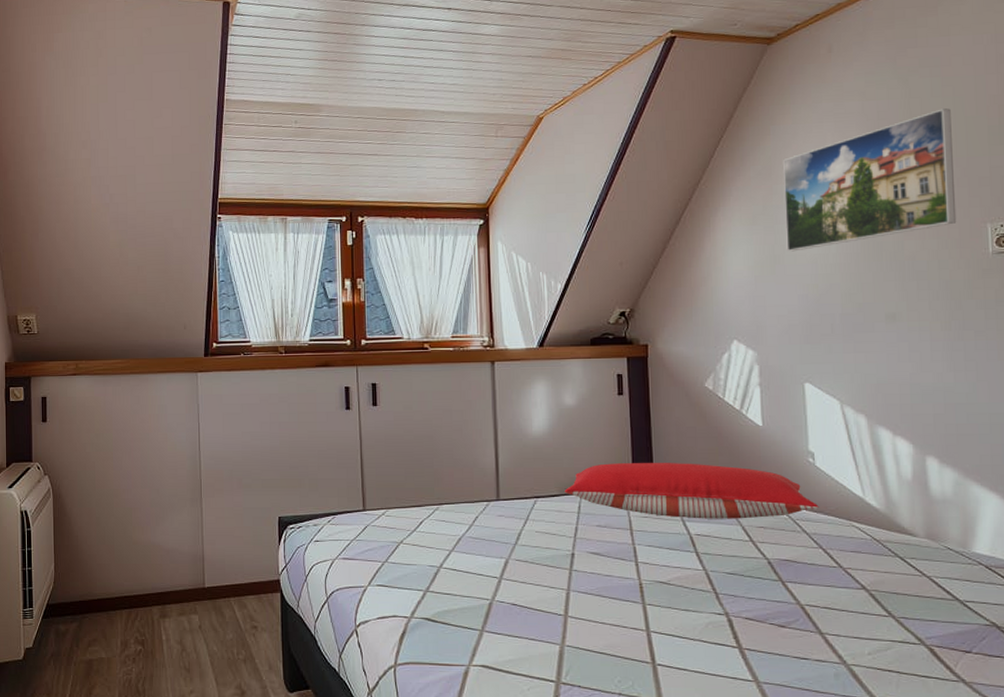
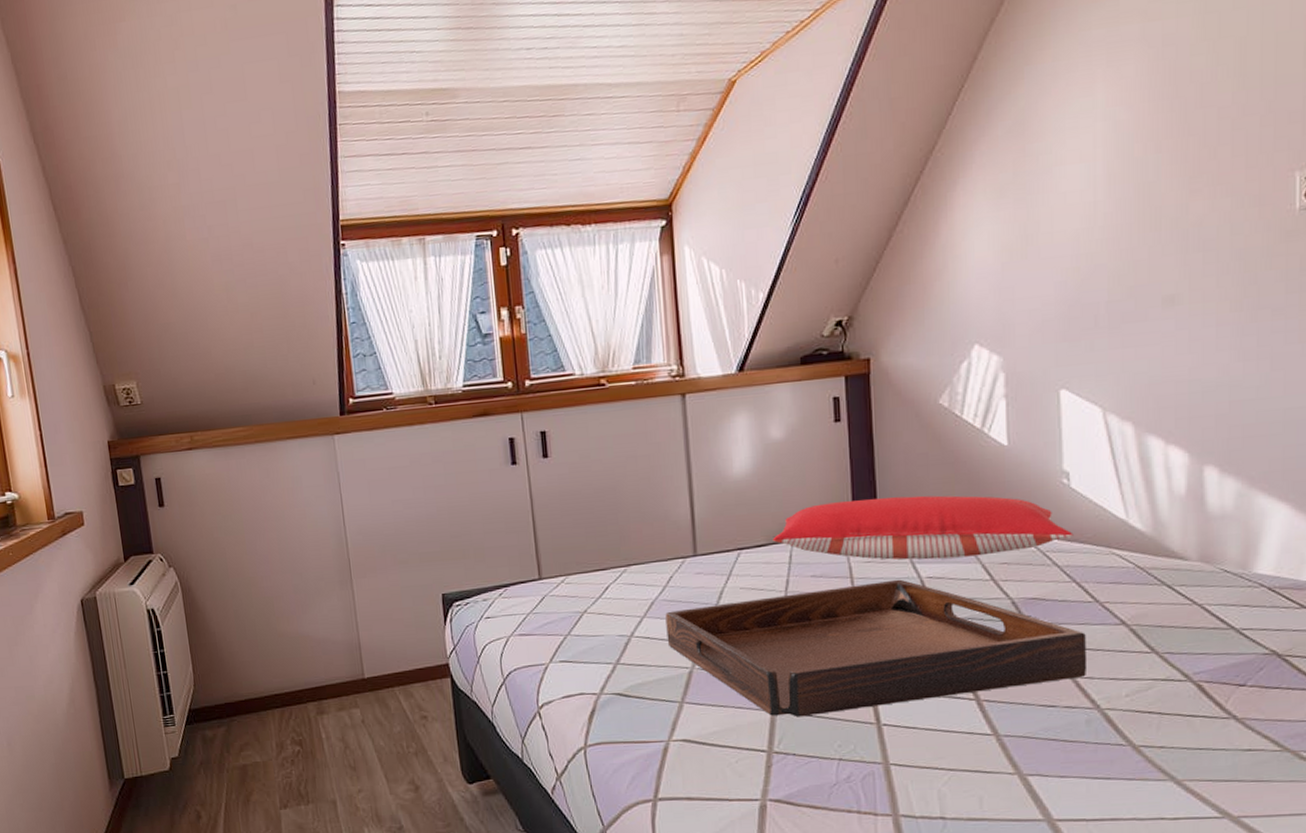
serving tray: none [471,534,833,652] -> present [665,579,1086,717]
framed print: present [783,108,957,252] -> none [1040,22,1258,229]

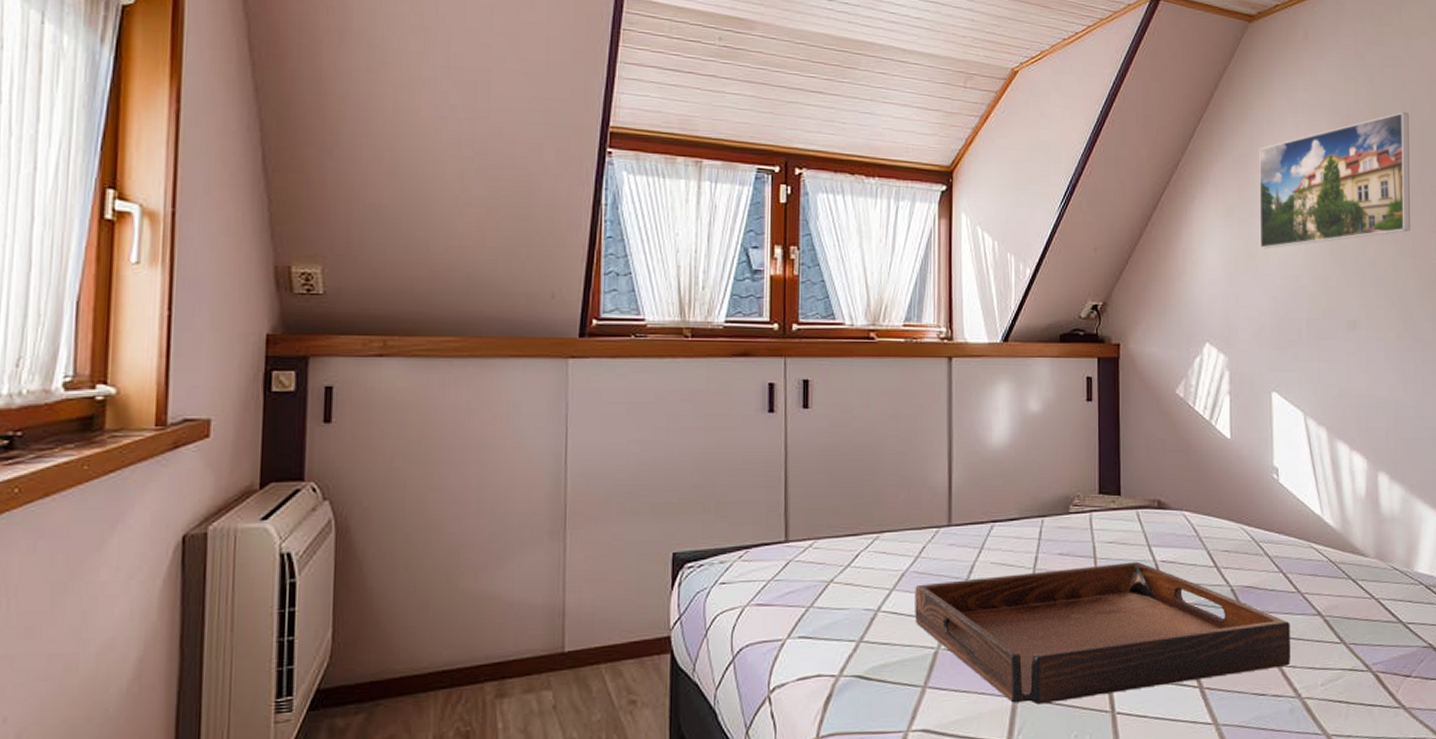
pillow: present [773,495,1073,560] -> none [1025,479,1281,544]
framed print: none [1040,22,1258,229] -> present [1259,112,1411,249]

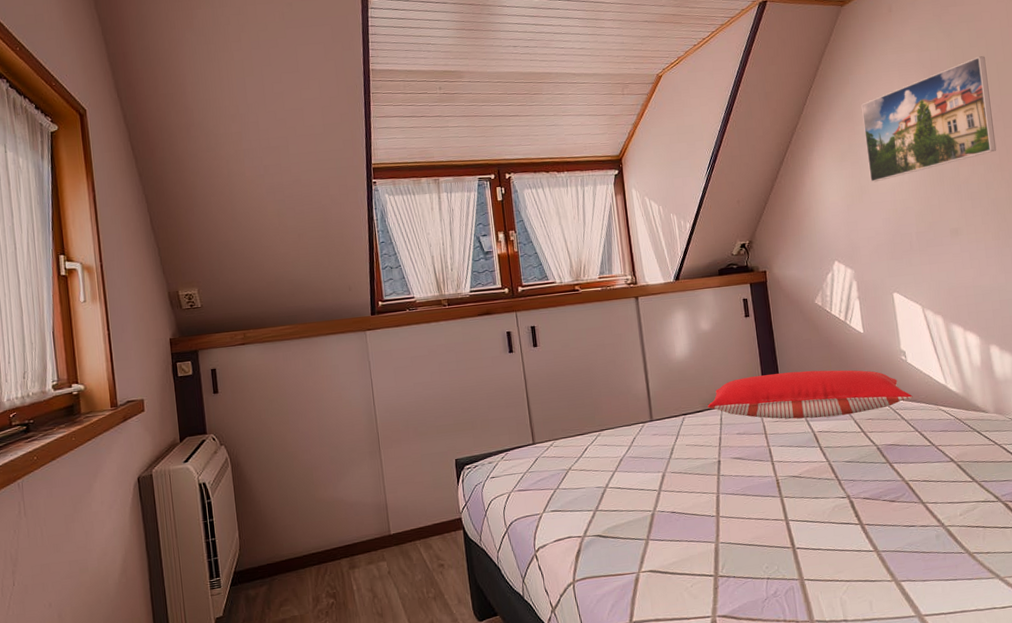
serving tray: present [915,561,1290,705] -> none [631,433,932,547]
pillow: none [1025,479,1281,544] -> present [707,370,913,419]

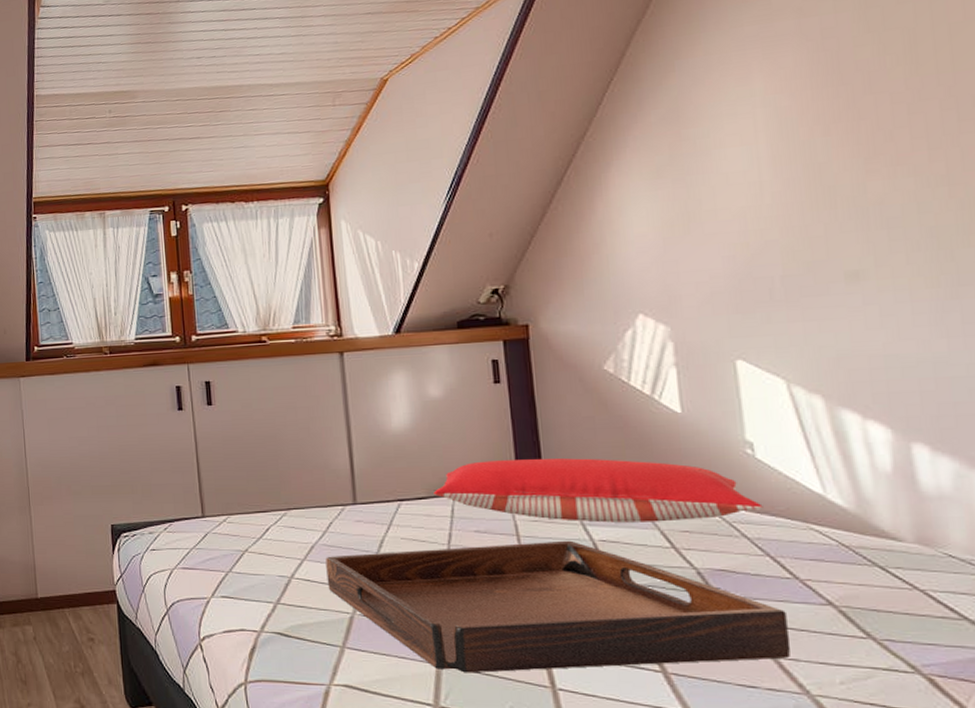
serving tray: none [631,433,932,547] -> present [325,540,790,673]
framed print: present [861,56,997,183] -> none [694,15,942,207]

